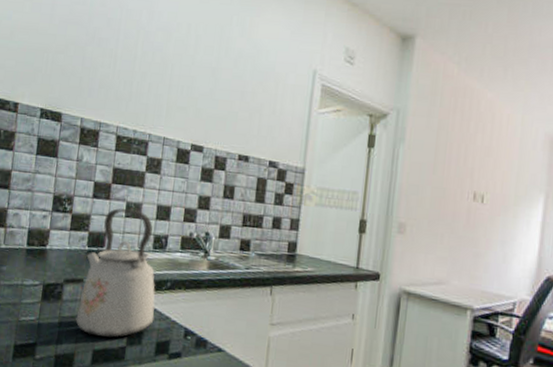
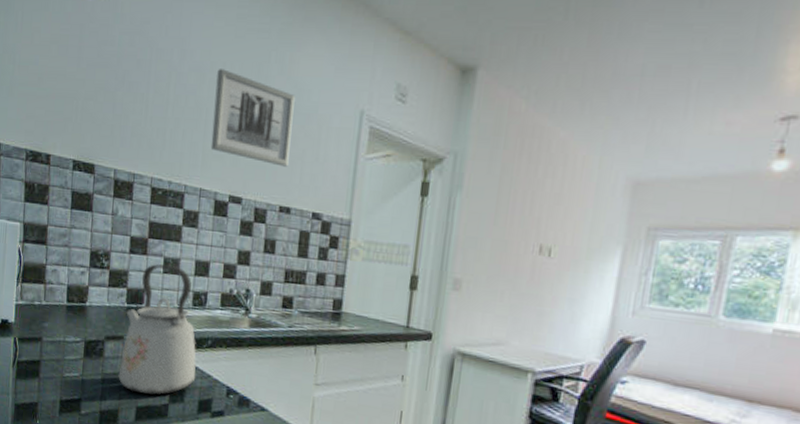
wall art: none [175,29,254,119] -> present [210,69,295,167]

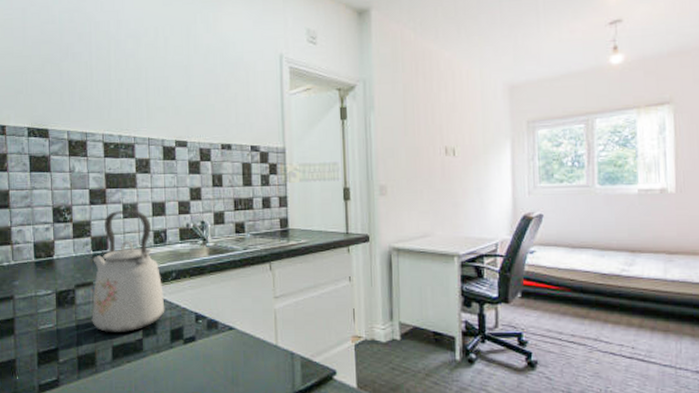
wall art: present [210,69,295,167] -> none [151,33,224,110]

